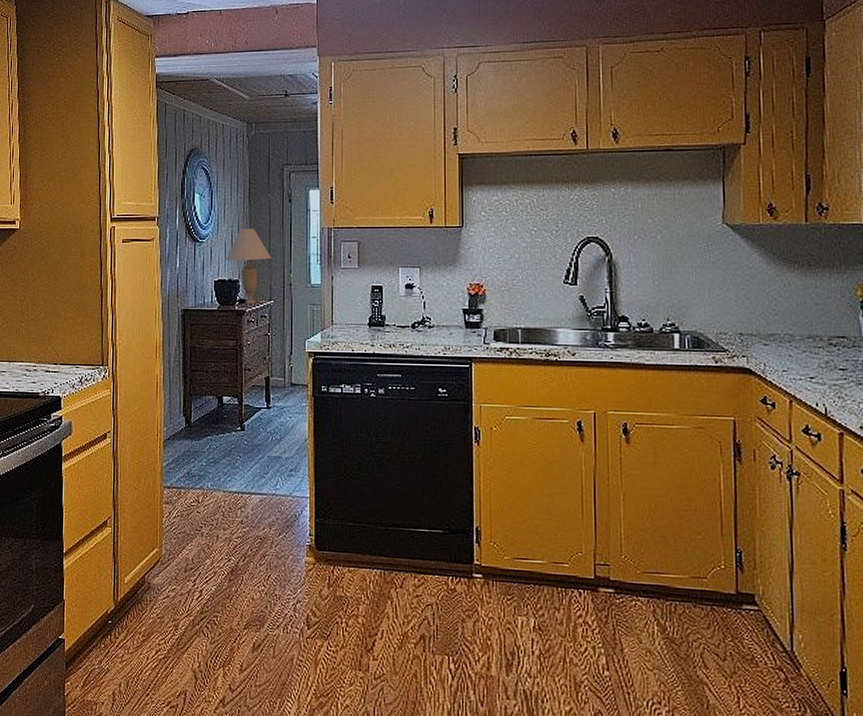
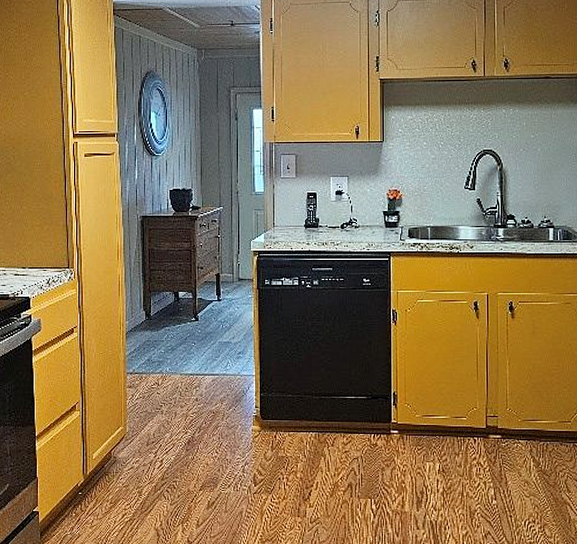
table lamp: present [226,228,272,305] -> none [180,143,220,211]

